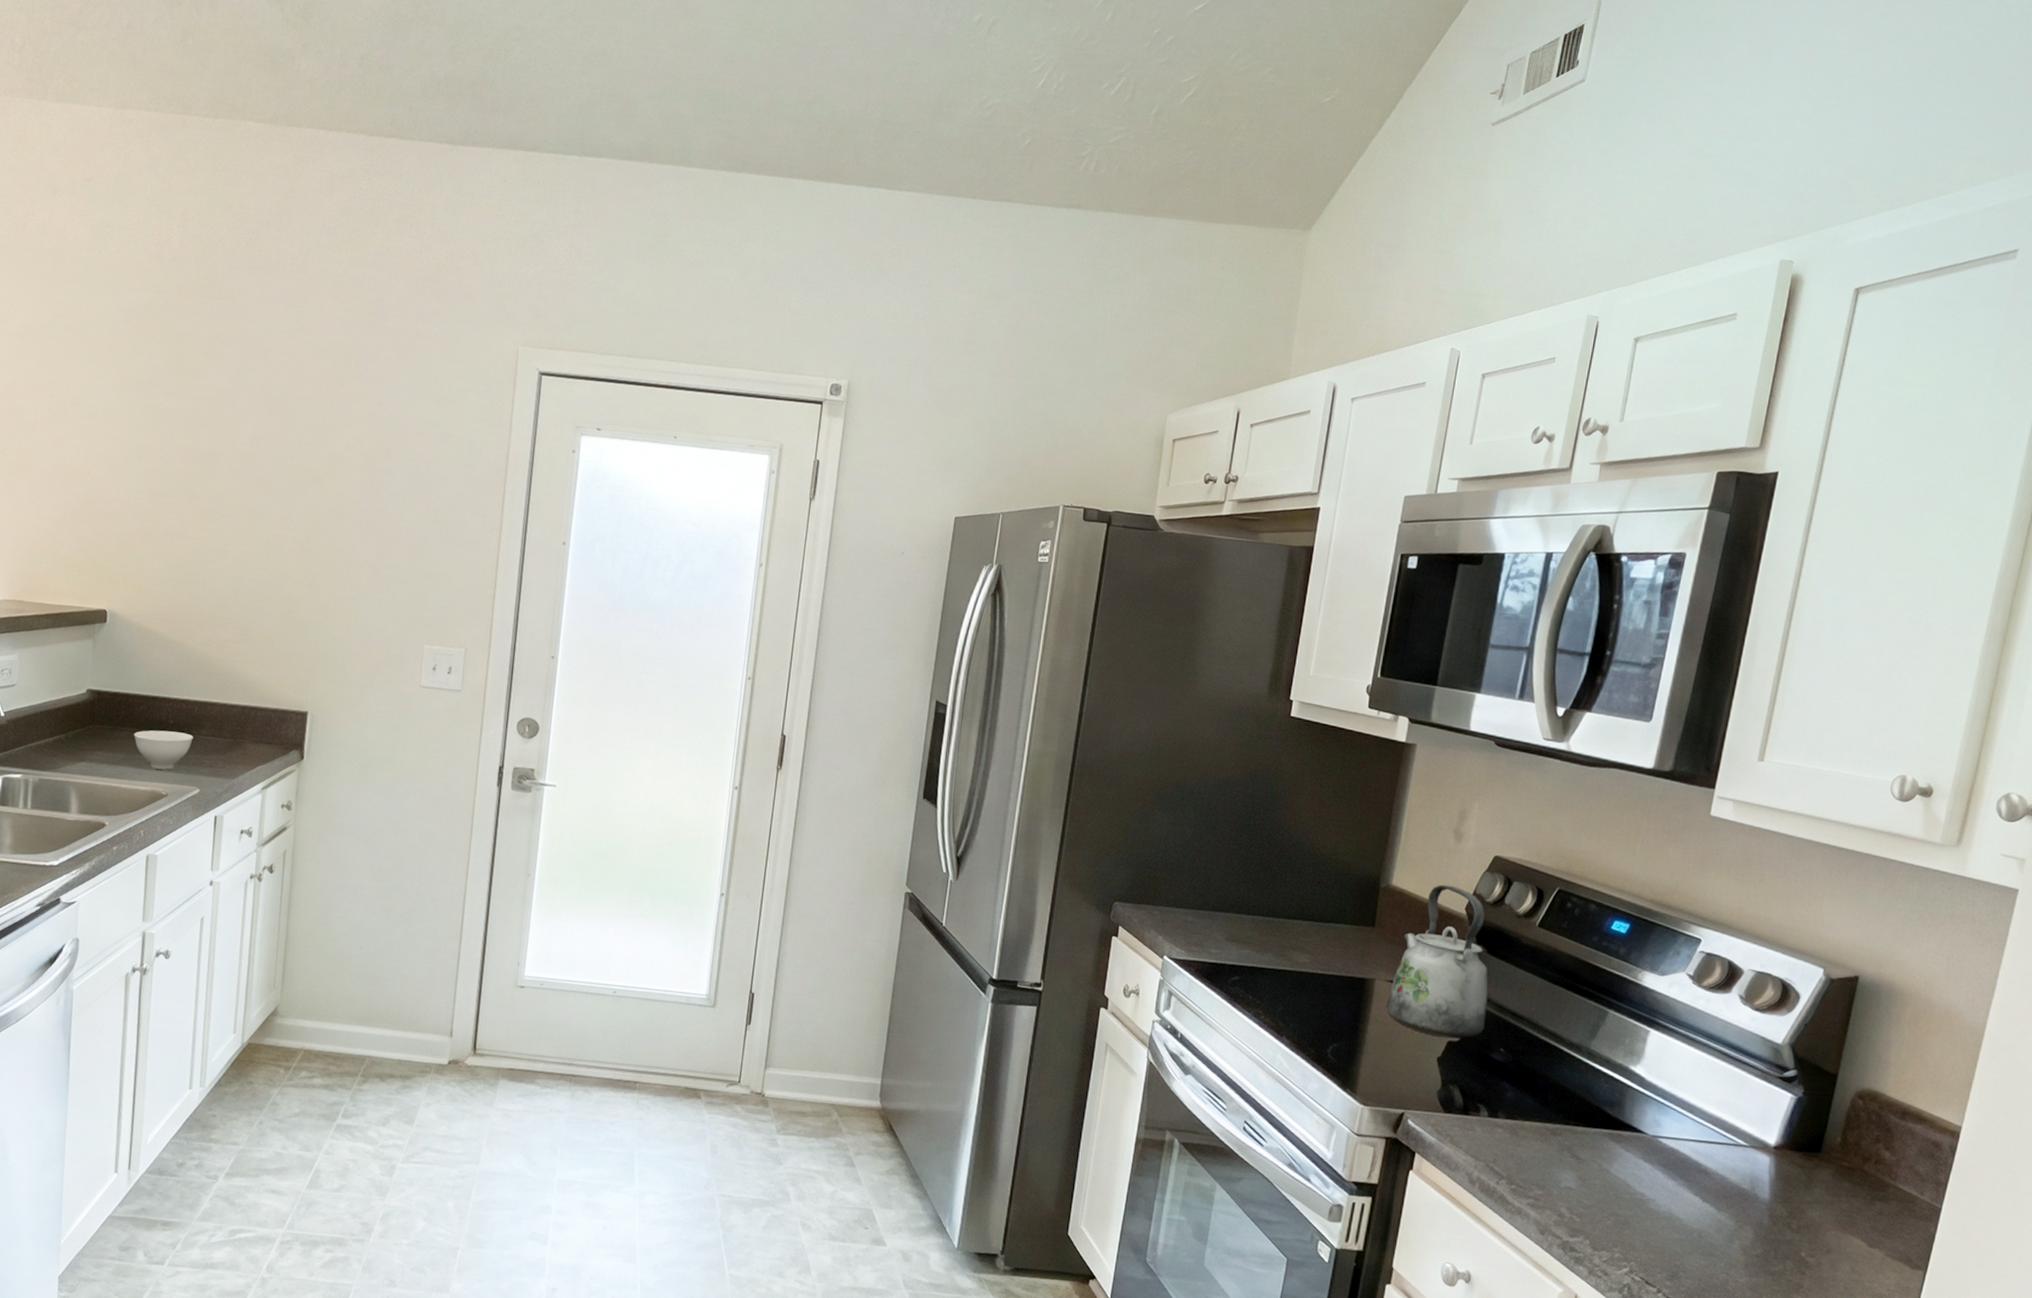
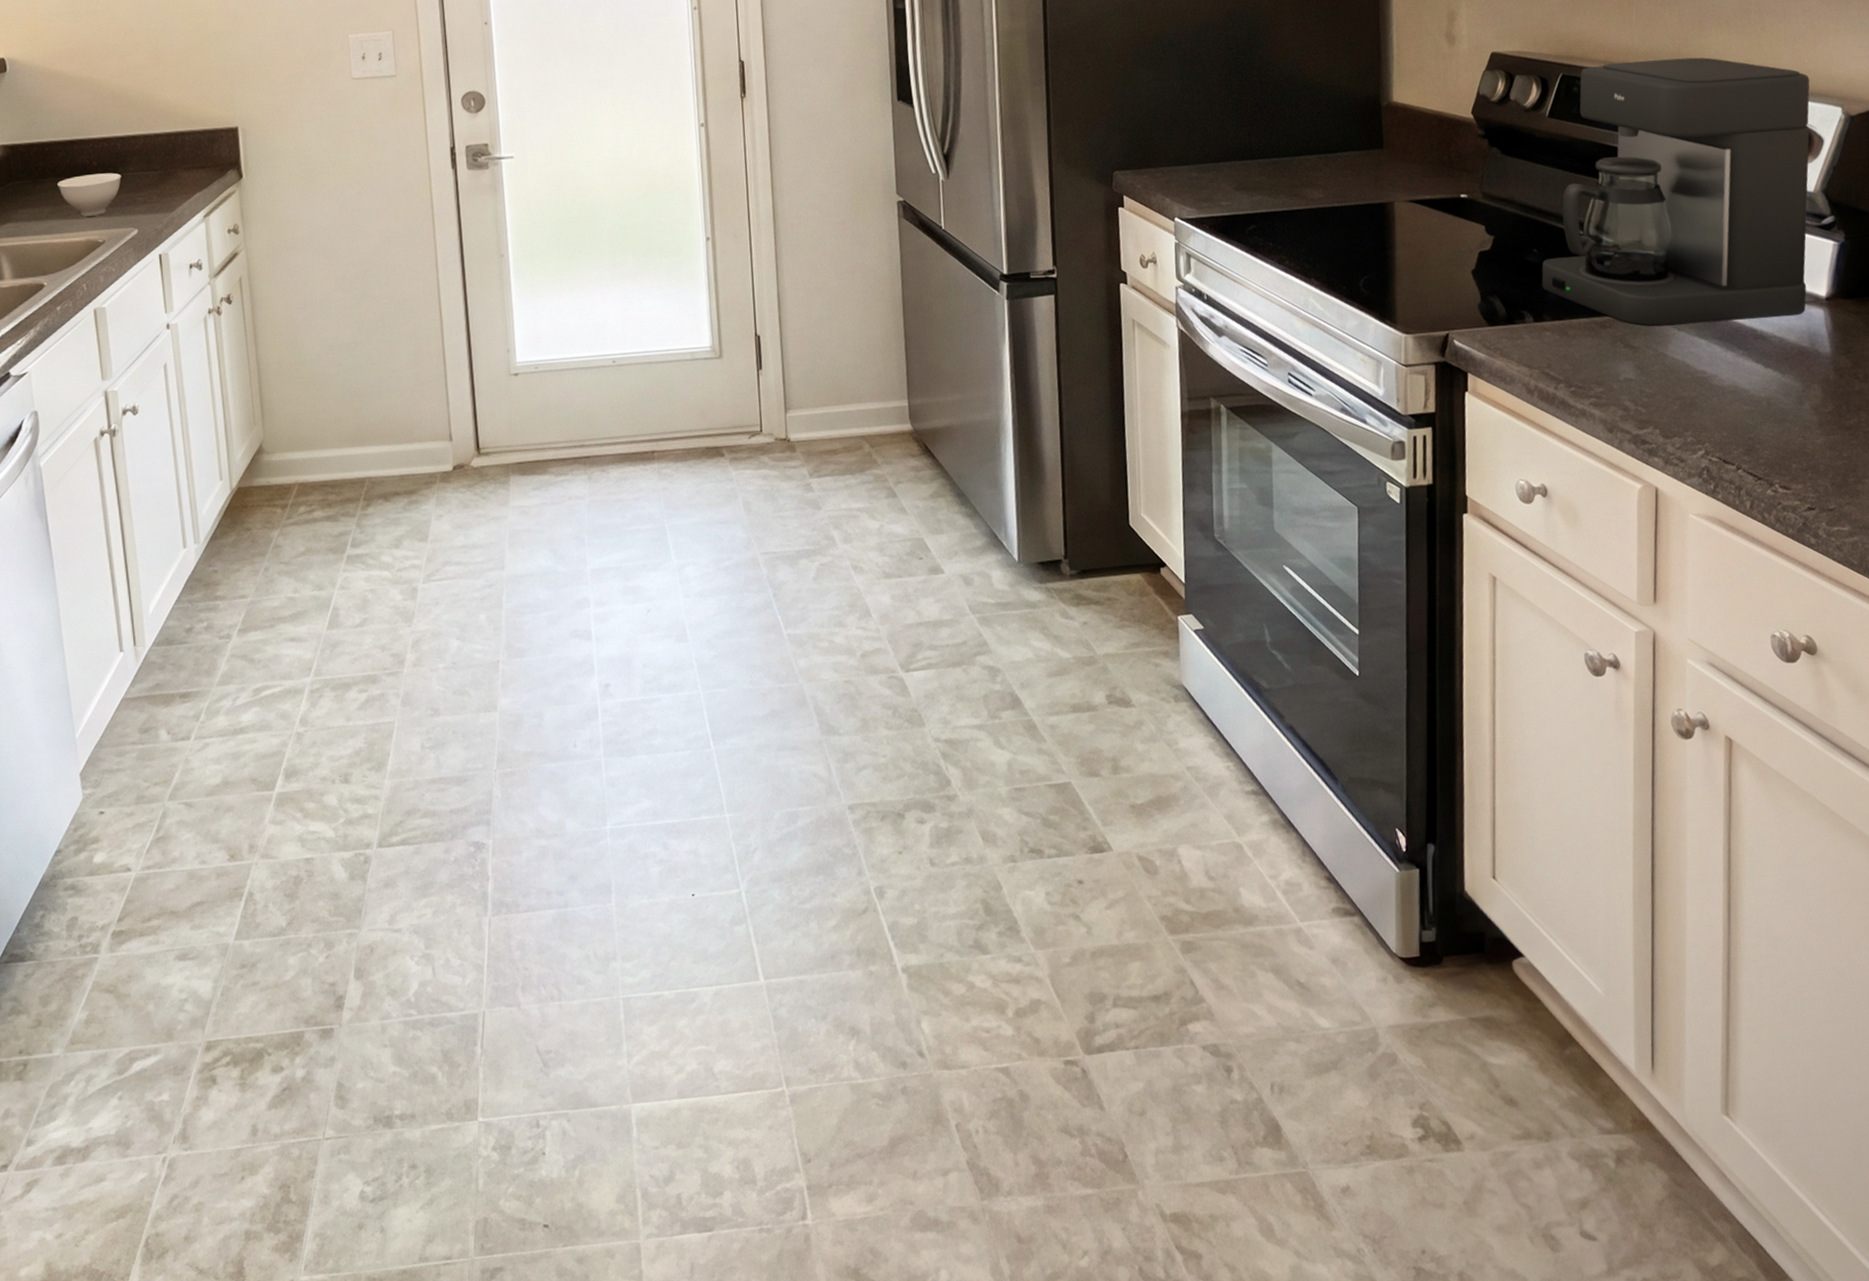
kettle: present [1386,884,1488,1040] -> none [1410,91,1514,250]
coffee maker: none [1502,886,1798,1158] -> present [1541,57,1810,327]

